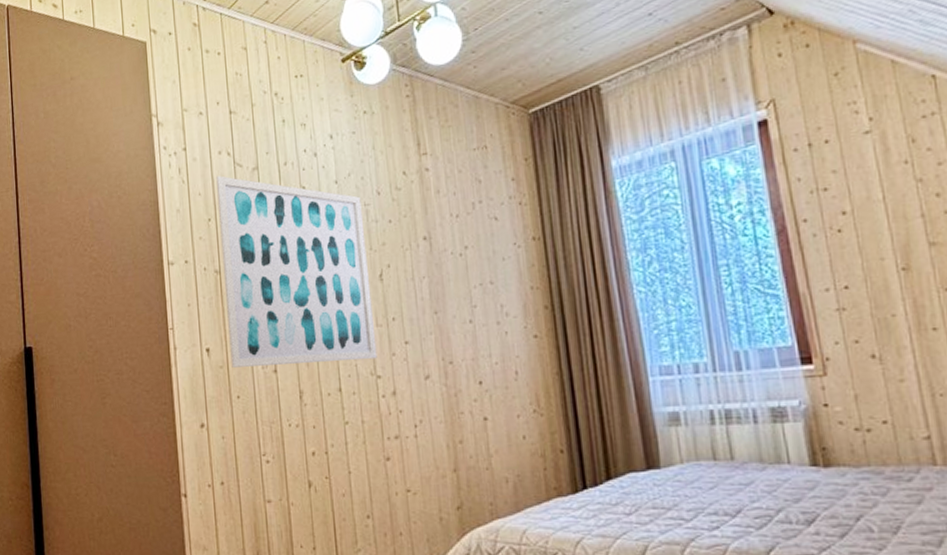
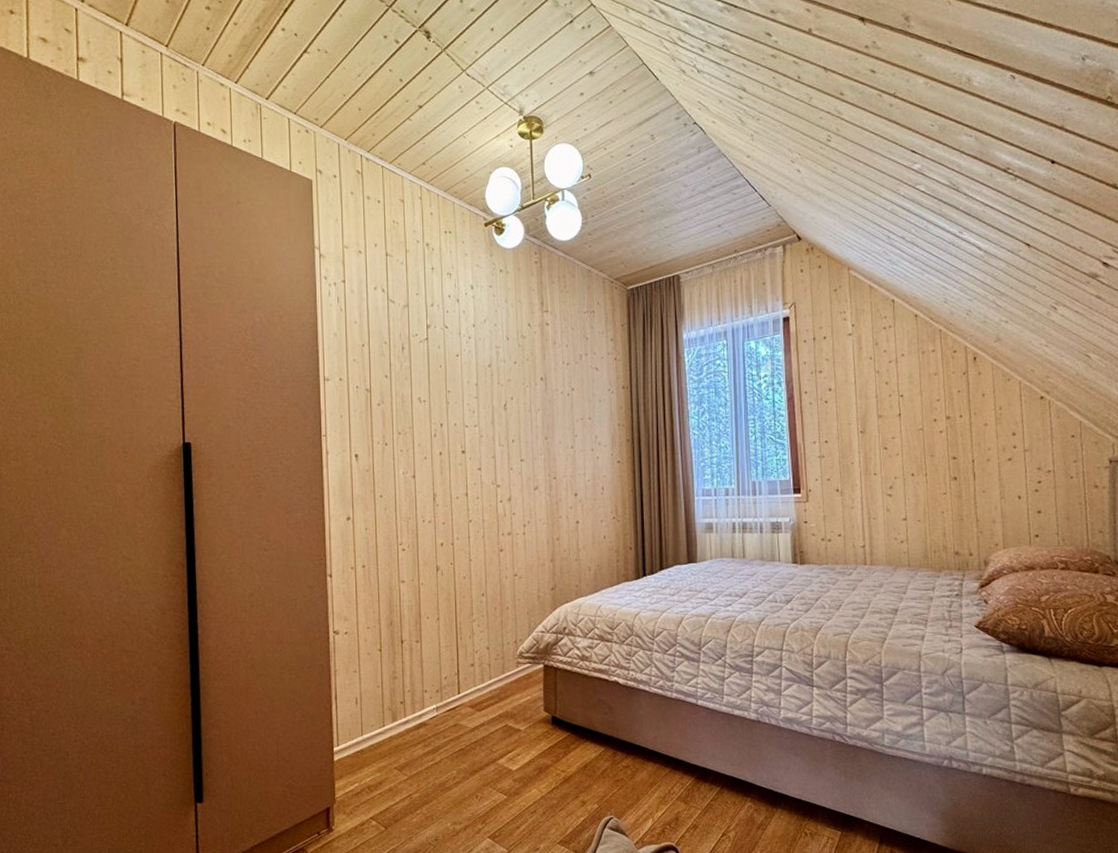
wall art: present [215,175,378,368] -> none [370,308,498,472]

